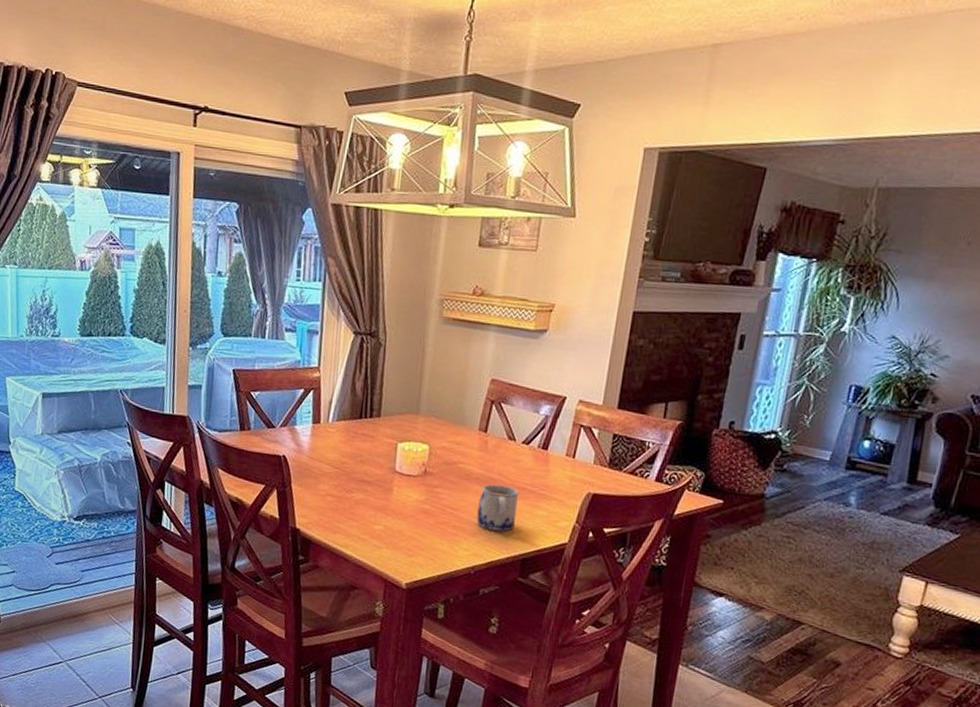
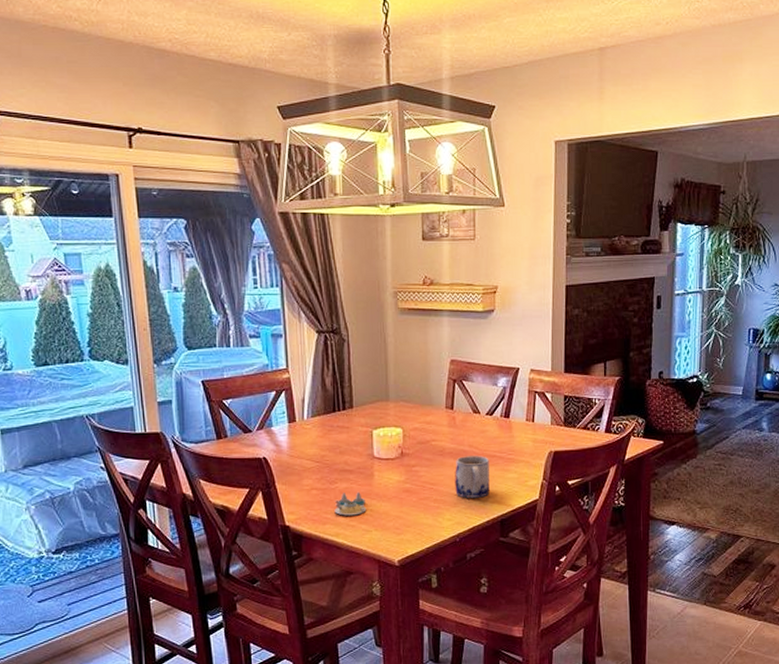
salt and pepper shaker set: none [347,504,381,530] -> present [334,492,367,516]

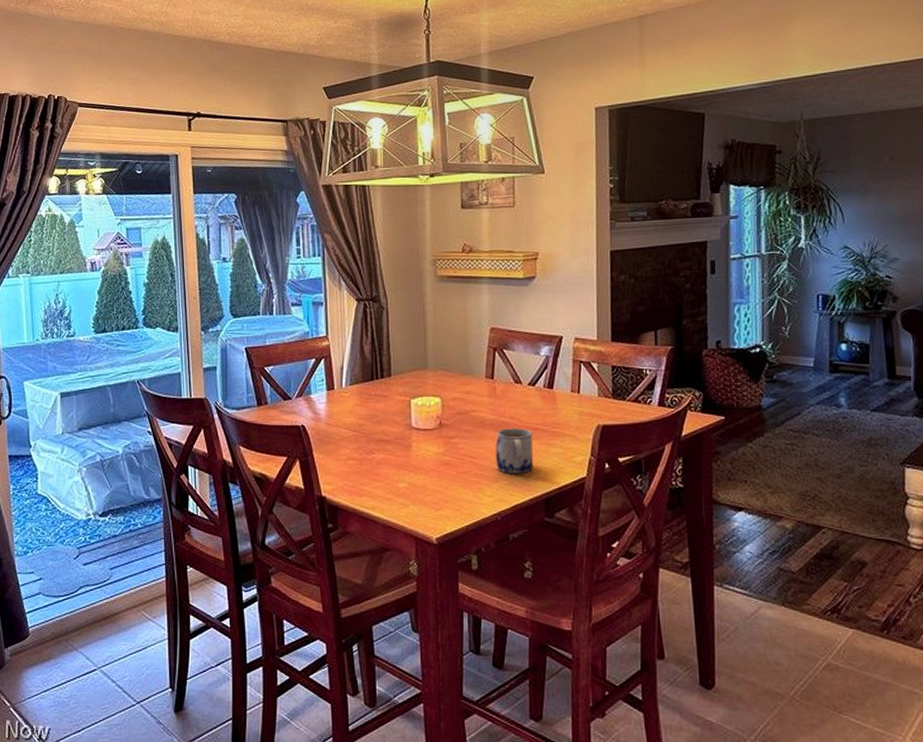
salt and pepper shaker set: present [334,492,367,516] -> none [371,464,404,488]

